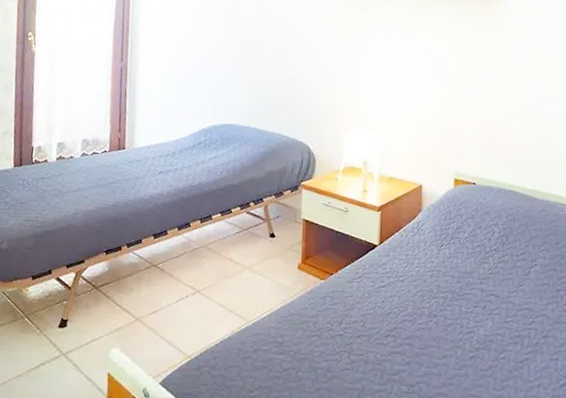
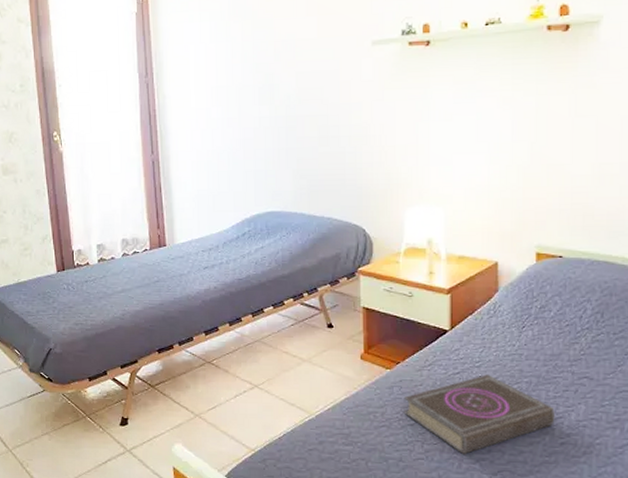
book: none [334,289,466,365] -> present [403,374,555,454]

